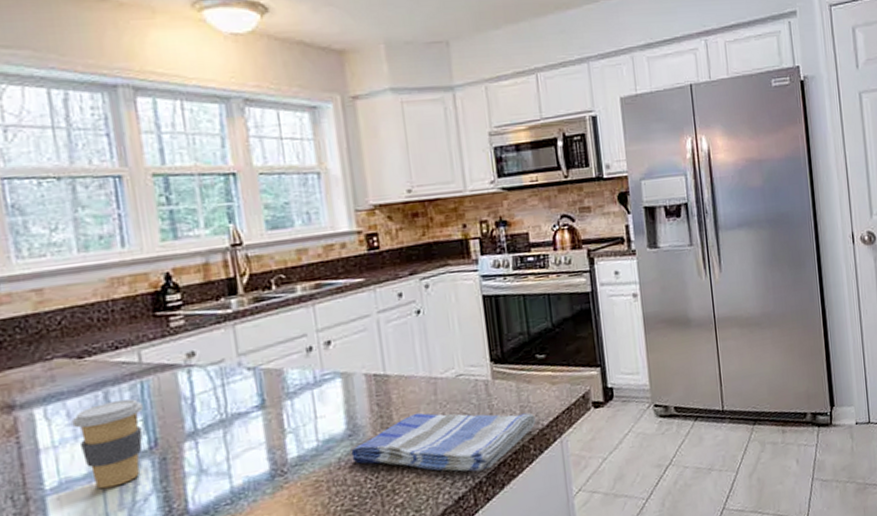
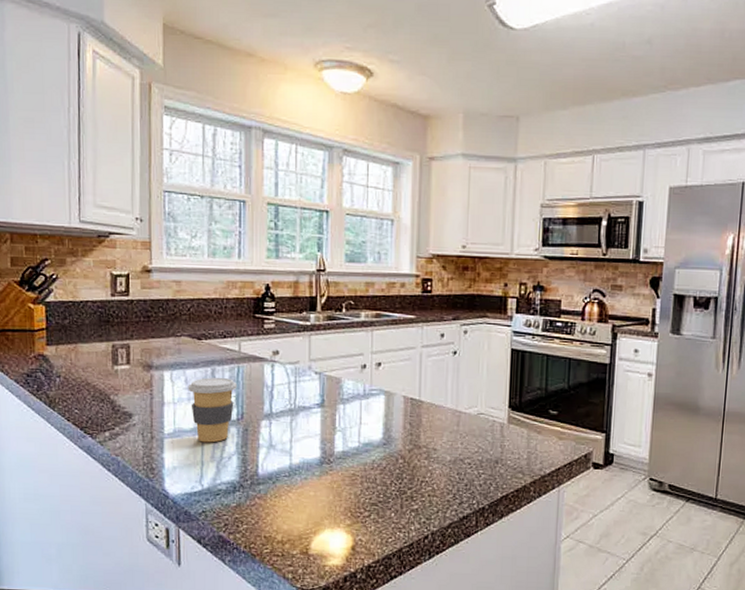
dish towel: present [351,412,536,472] -> none [383,438,540,499]

